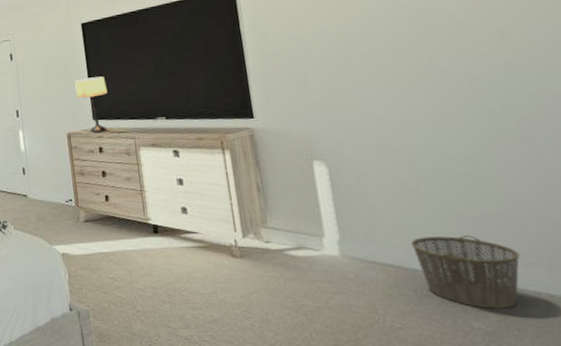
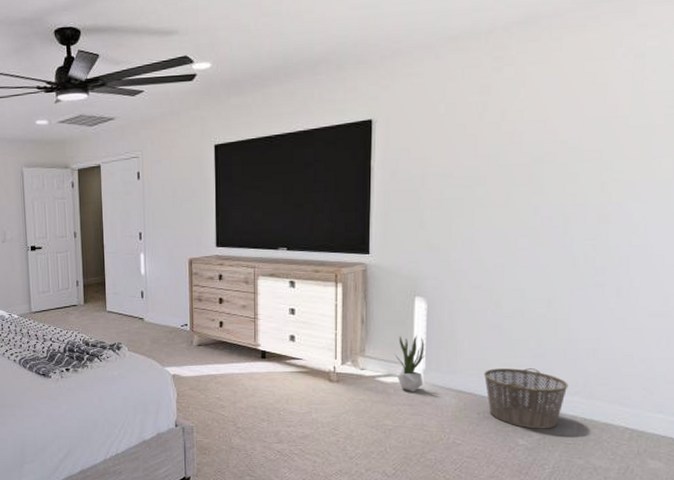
table lamp: present [75,76,108,133] -> none [202,203,233,260]
potted plant: none [301,202,341,267] -> present [394,335,425,393]

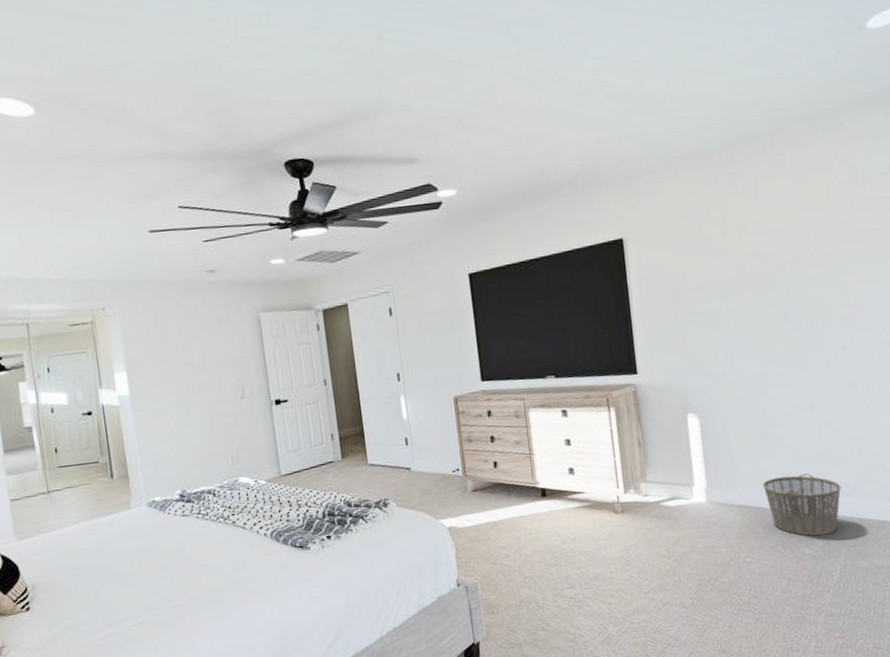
potted plant: present [394,335,425,393] -> none [675,453,707,514]

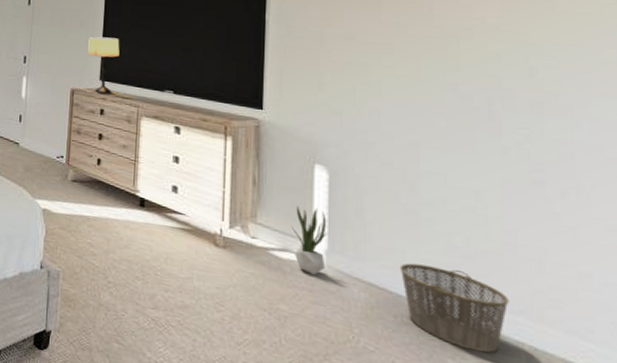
table lamp: none [462,333,496,395] -> present [88,36,120,94]
potted plant: none [675,453,707,514] -> present [291,206,327,276]

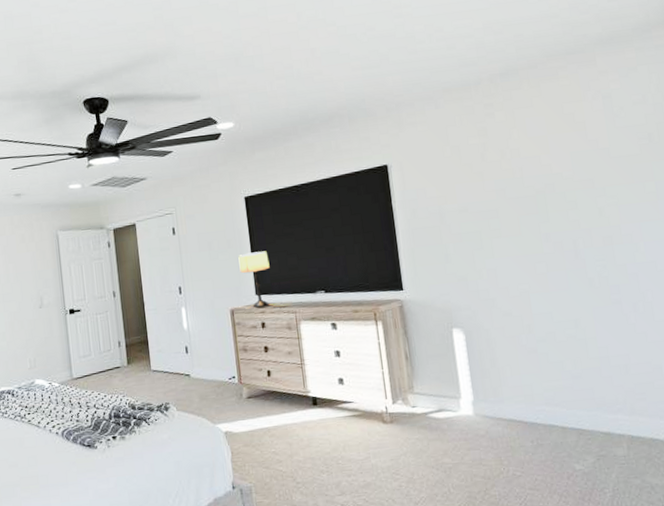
potted plant: present [291,206,327,276] -> none [442,366,475,426]
basket: present [399,263,509,354] -> none [529,389,610,452]

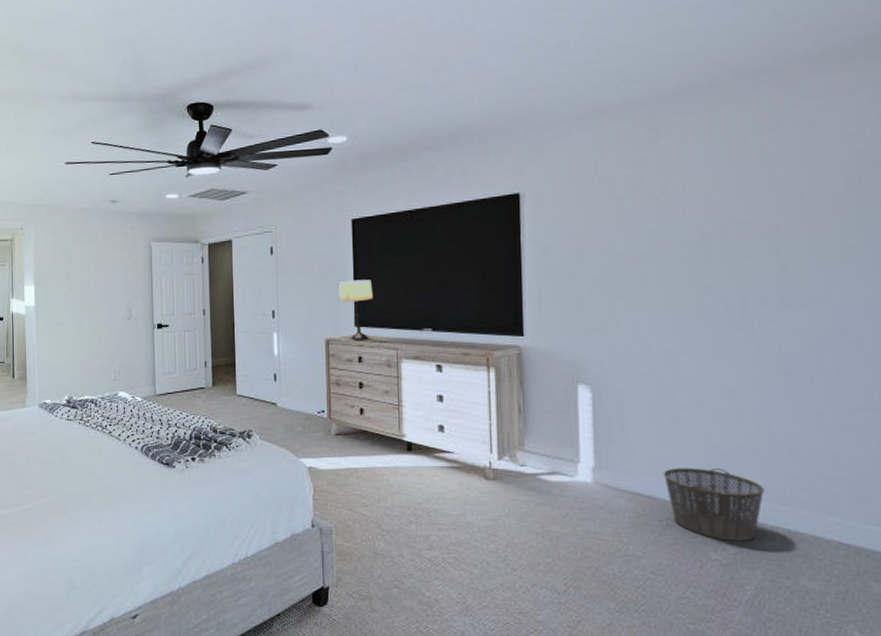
basket: none [529,389,610,452] -> present [663,468,765,542]

